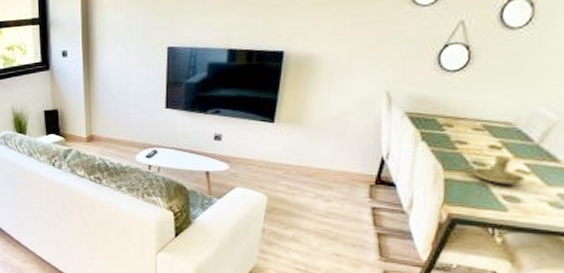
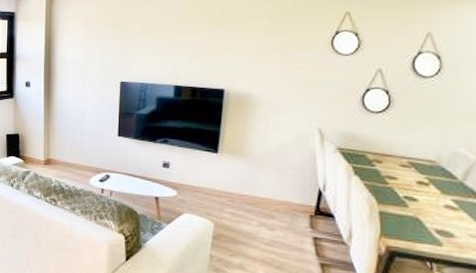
candle holder: present [462,156,525,185] -> none [394,191,454,220]

